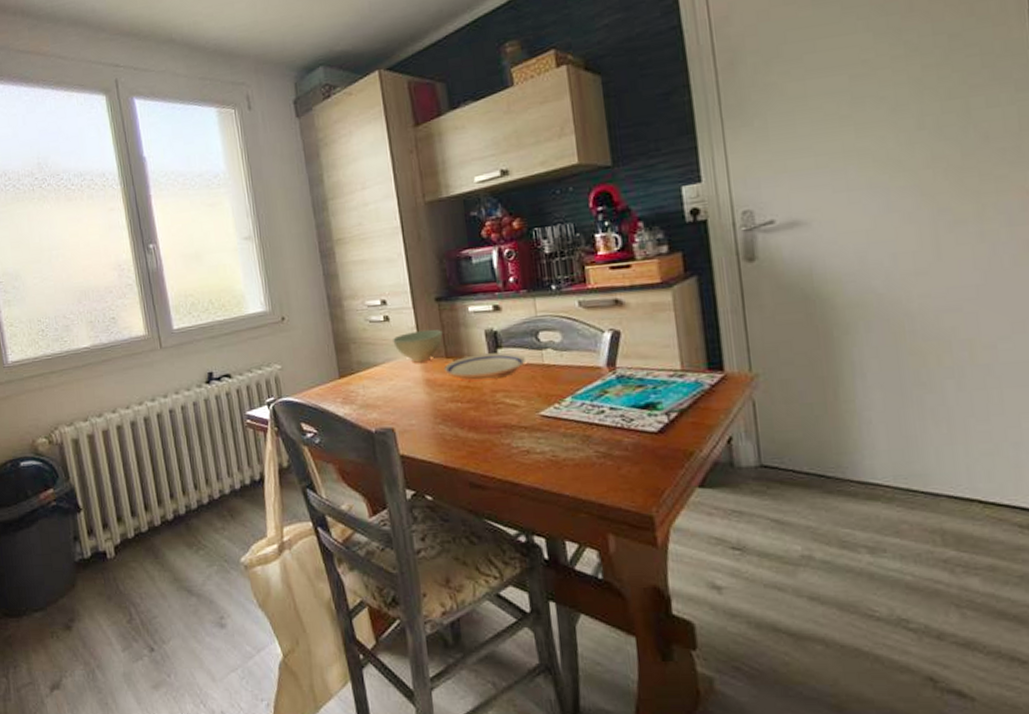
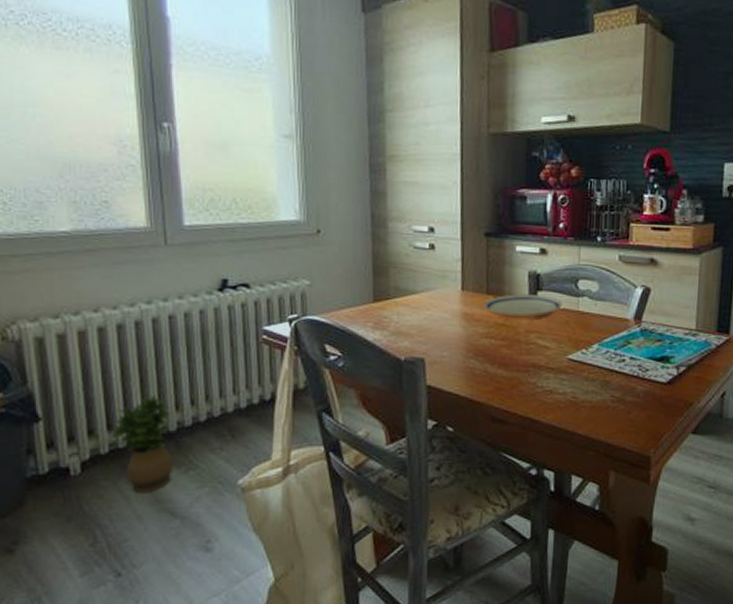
potted plant: none [135,483,187,573] -> present [111,396,174,493]
bowl: present [391,329,443,363] -> none [434,263,487,296]

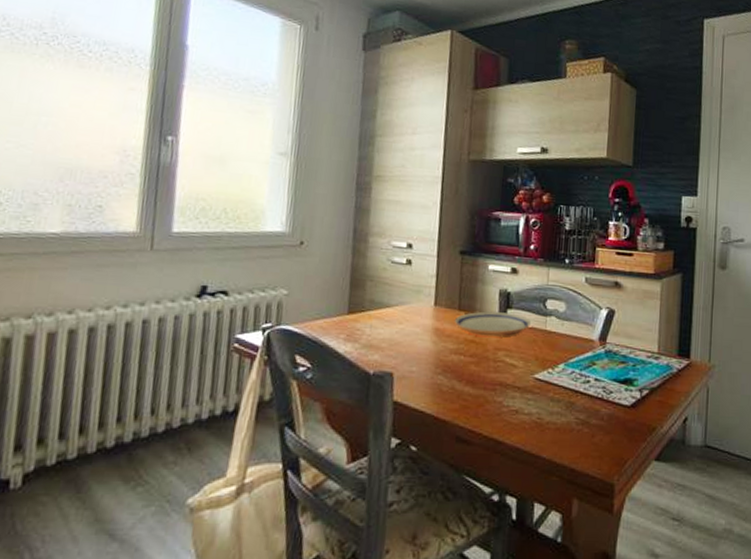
potted plant: present [111,396,174,493] -> none [61,403,128,511]

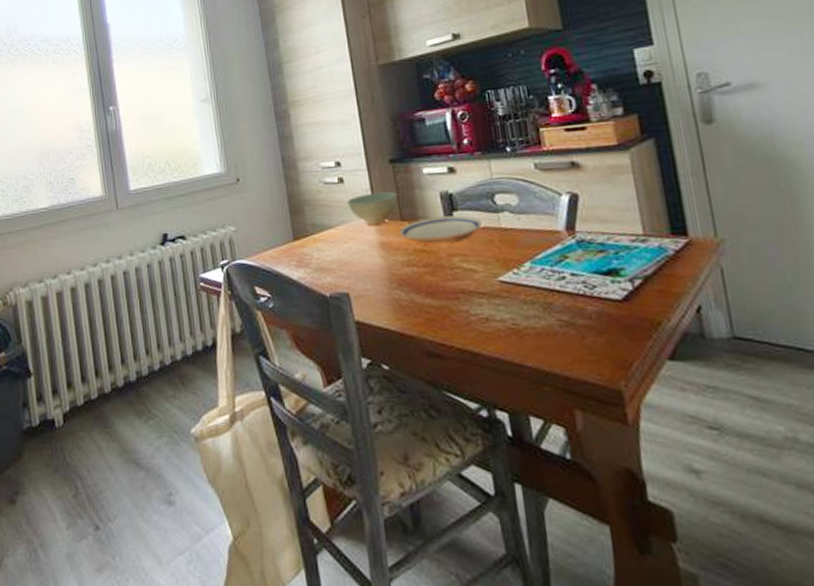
bowl: none [409,279,460,311] -> present [346,191,398,226]

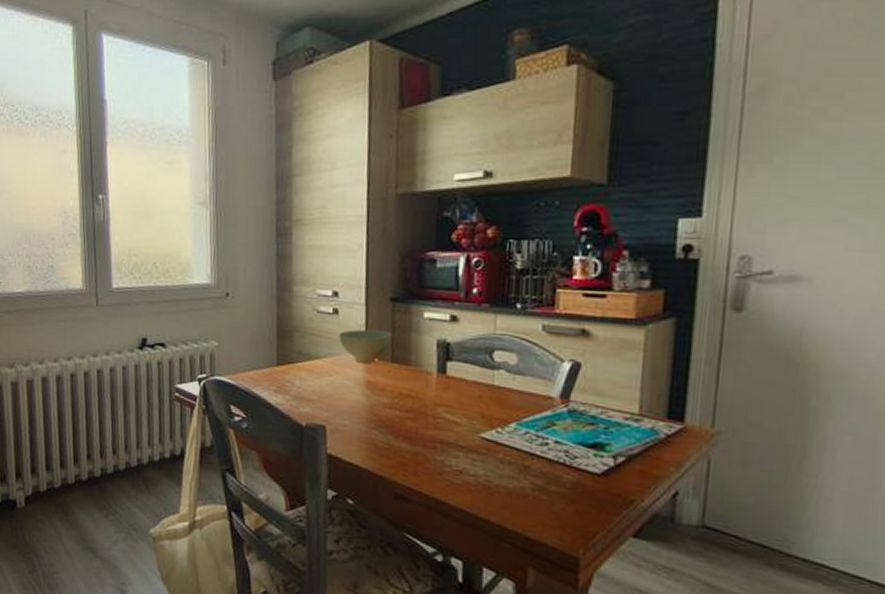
plate: present [398,215,482,245] -> none [387,363,475,392]

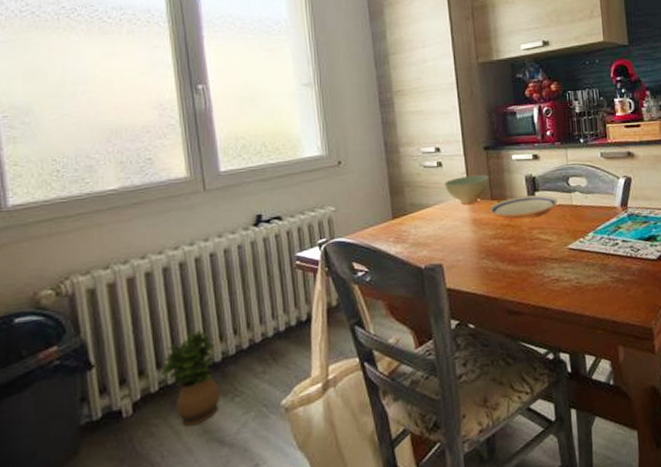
potted plant: none [49,442,98,531] -> present [160,329,221,427]
plate: none [387,363,475,392] -> present [489,195,557,220]

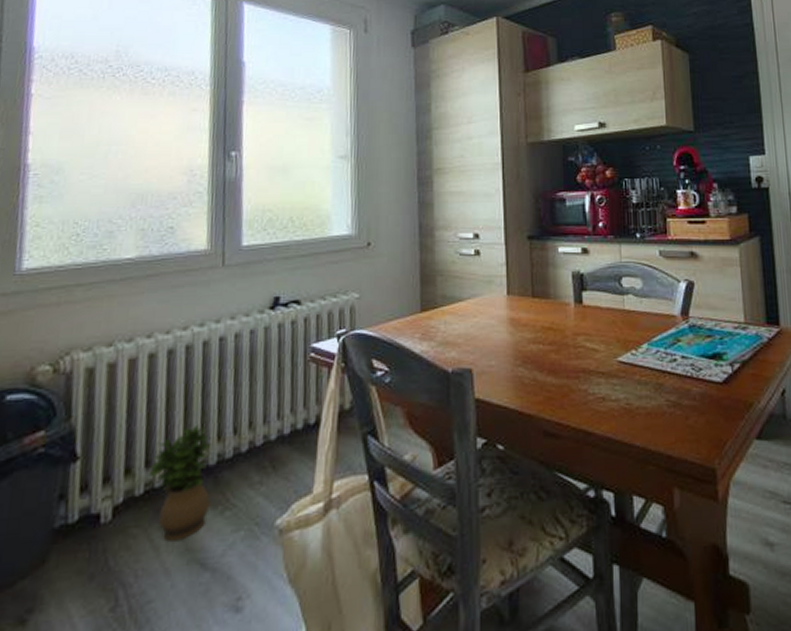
bowl: present [443,174,489,205] -> none [480,267,531,300]
plate: present [489,195,557,220] -> none [529,295,607,323]

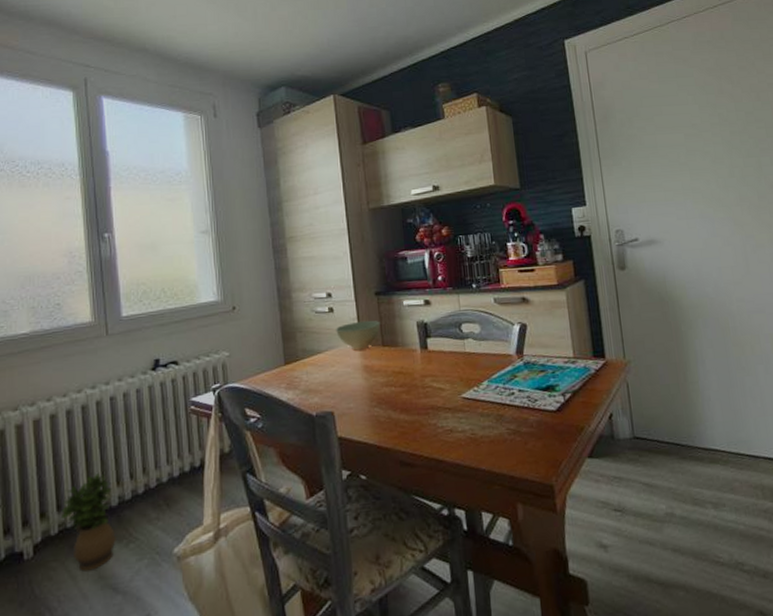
bowl: none [480,267,531,300] -> present [335,320,381,351]

